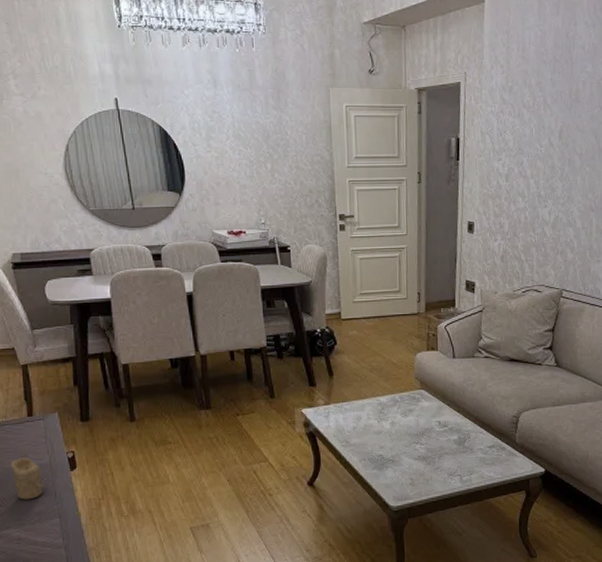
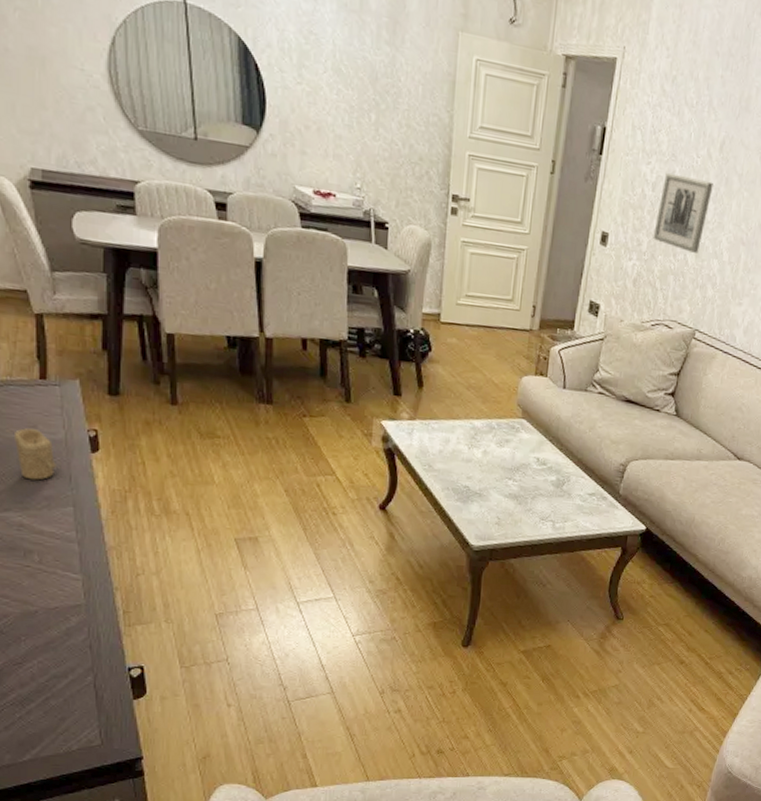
wall art: none [512,164,558,225] -> present [653,172,714,253]

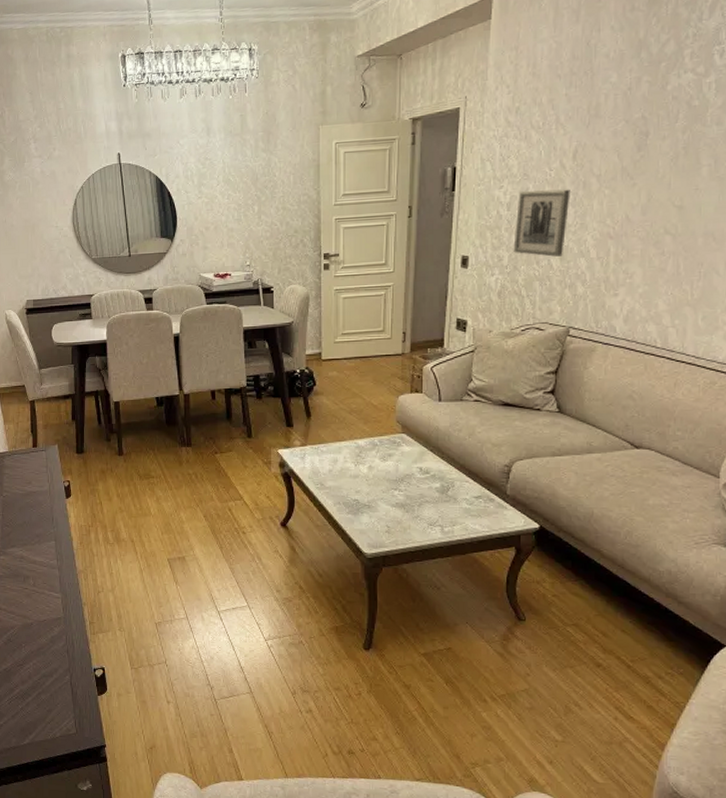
candle: present [13,428,56,480] -> none [17,485,44,523]

